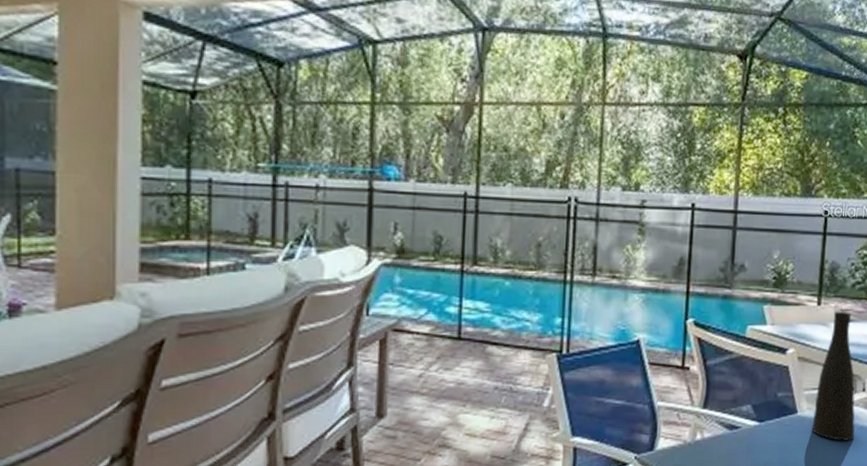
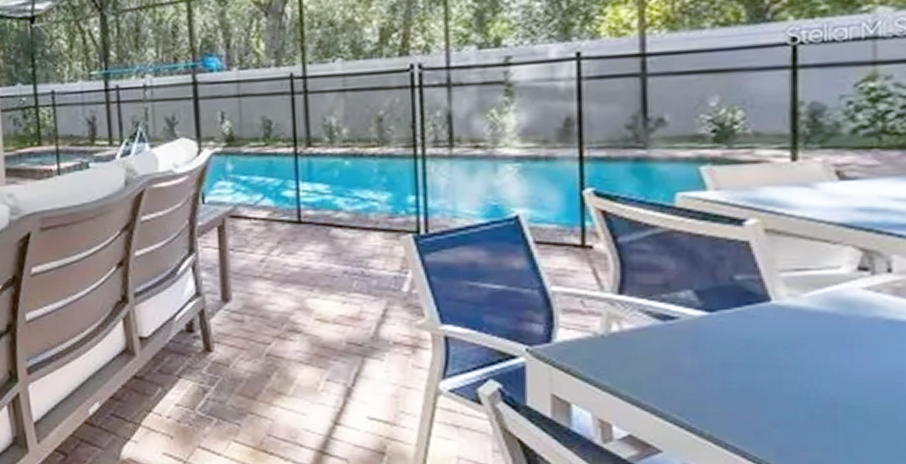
vase: present [811,311,855,441] -> none [798,166,879,339]

